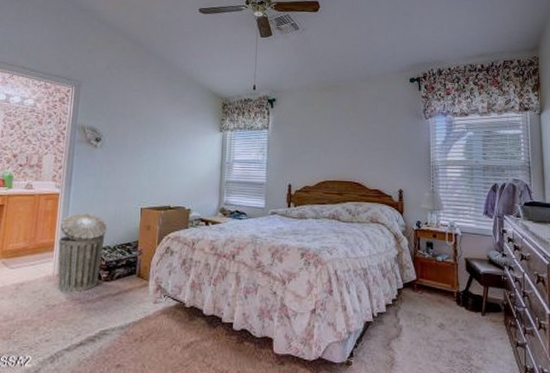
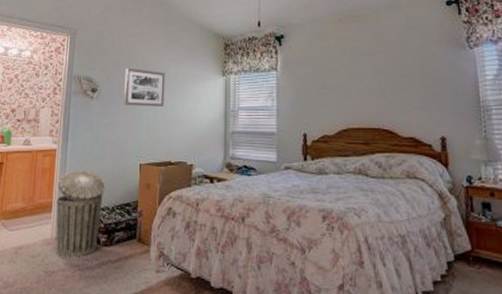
wall art: none [126,121,167,157] -> present [123,68,165,106]

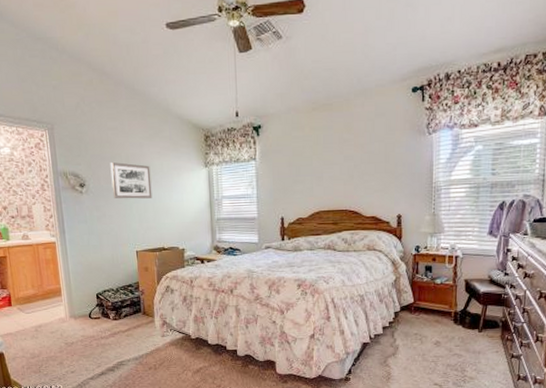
trash can: present [56,171,105,258] -> none [63,259,108,332]

